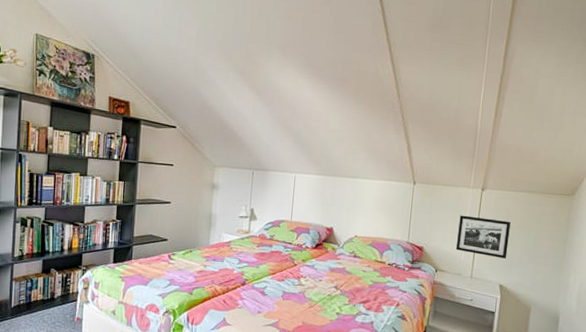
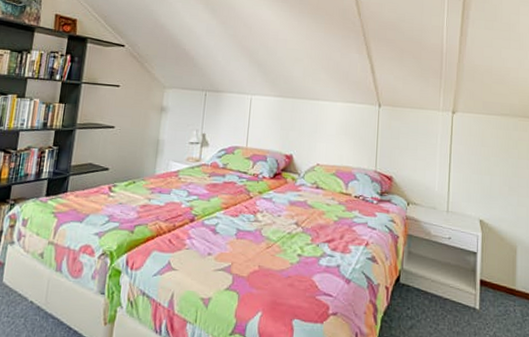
picture frame: present [455,215,511,259] -> none [428,140,486,190]

